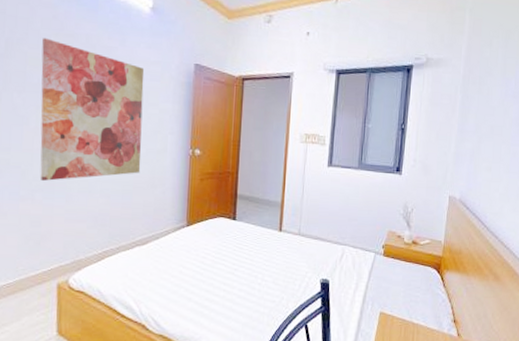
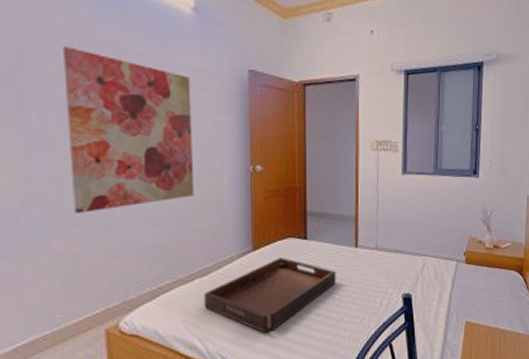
serving tray: none [141,235,260,302] -> present [203,258,336,333]

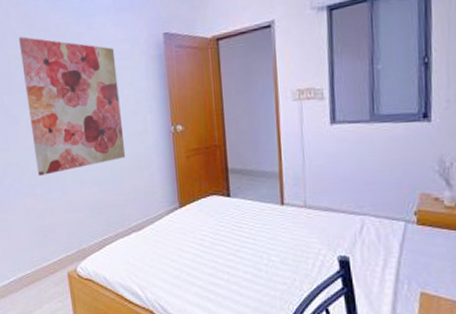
serving tray: present [203,258,336,333] -> none [140,215,263,286]

